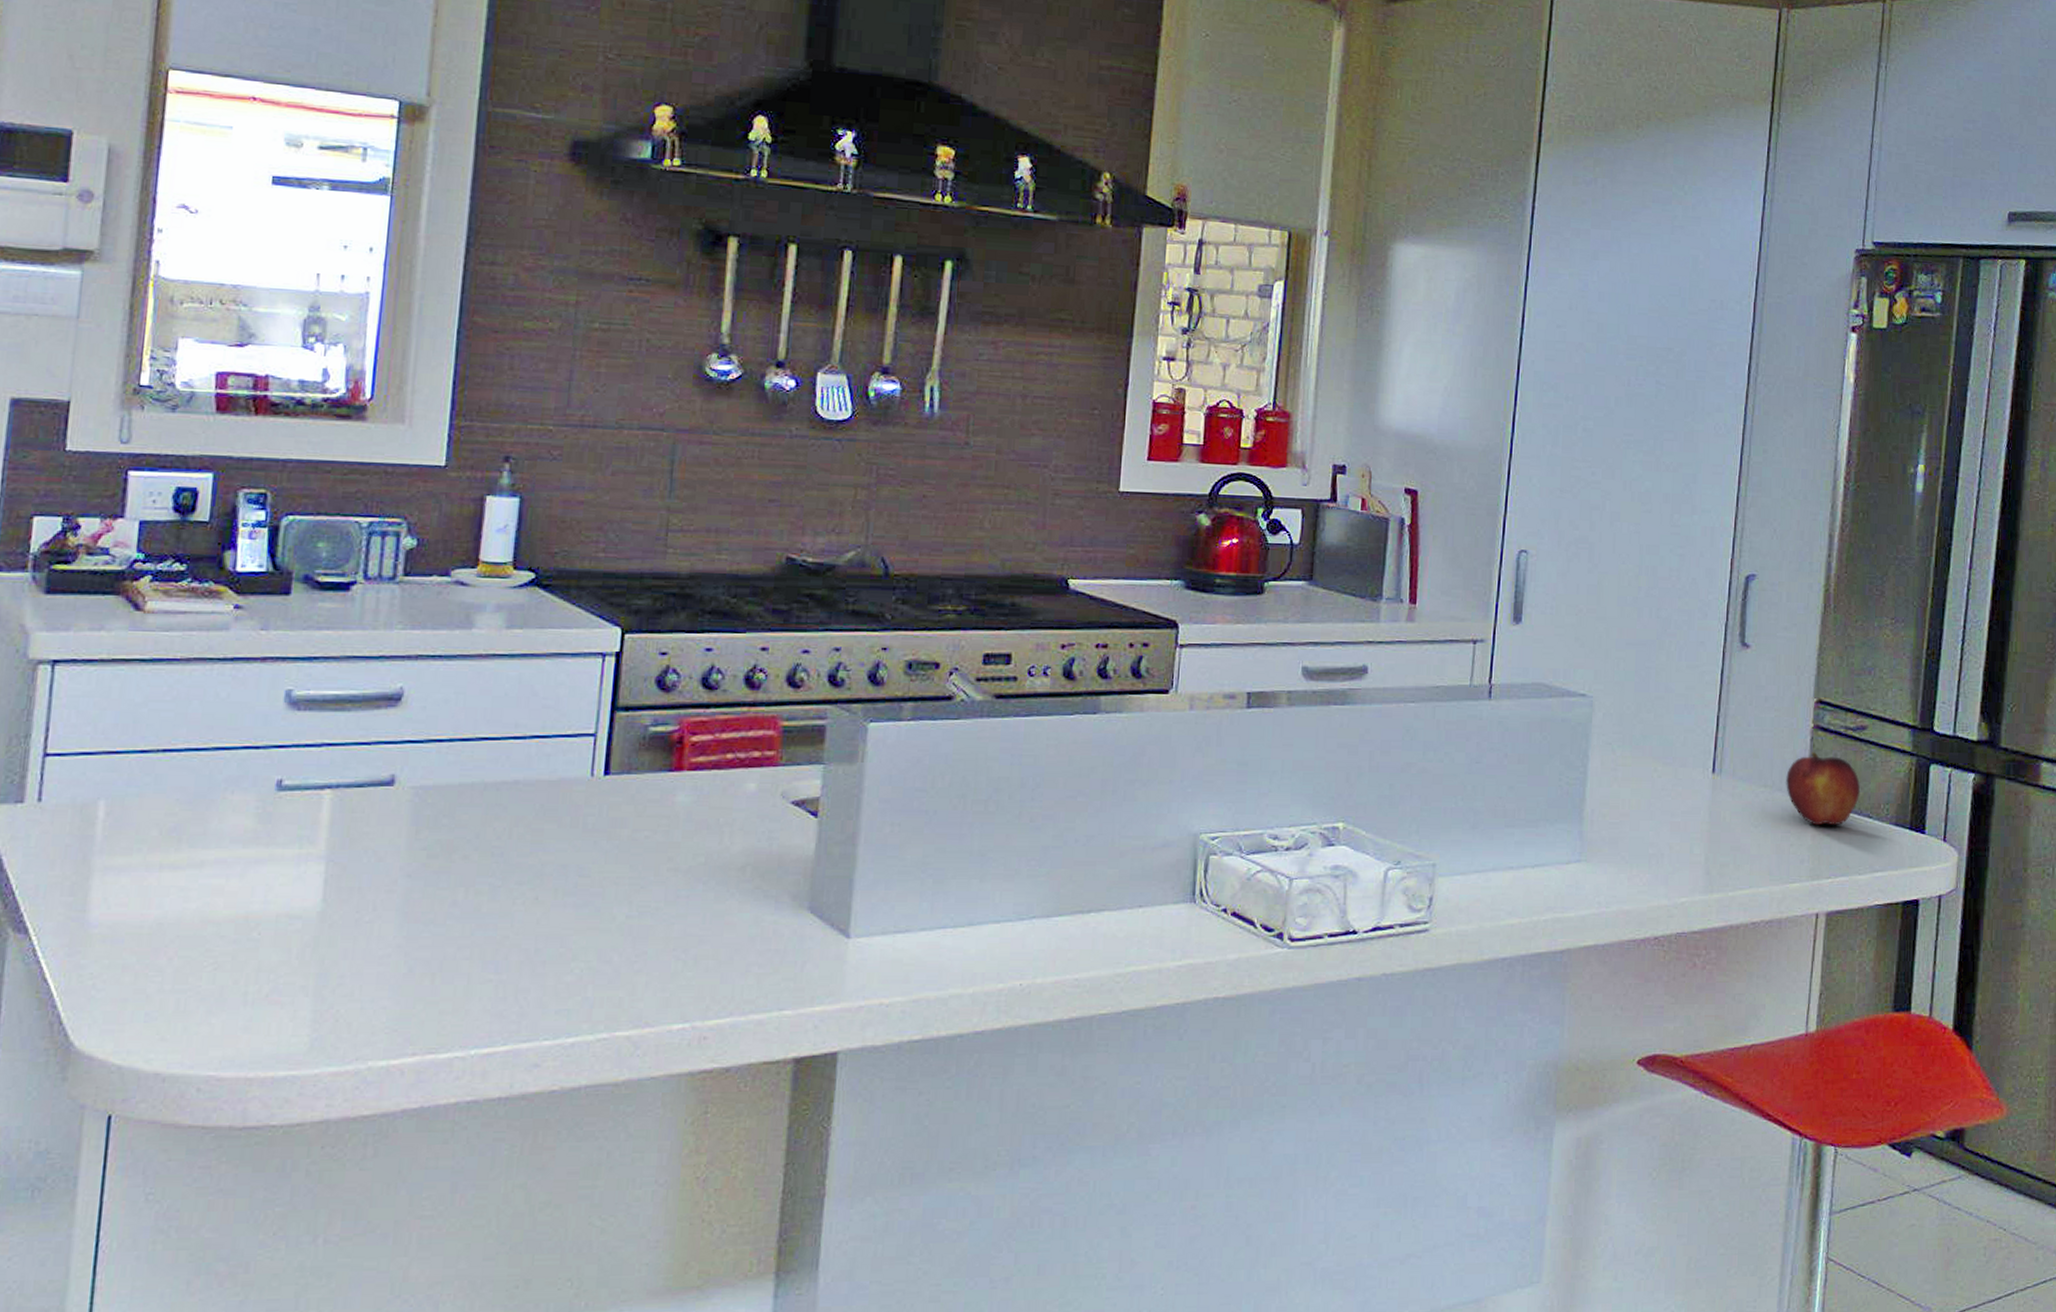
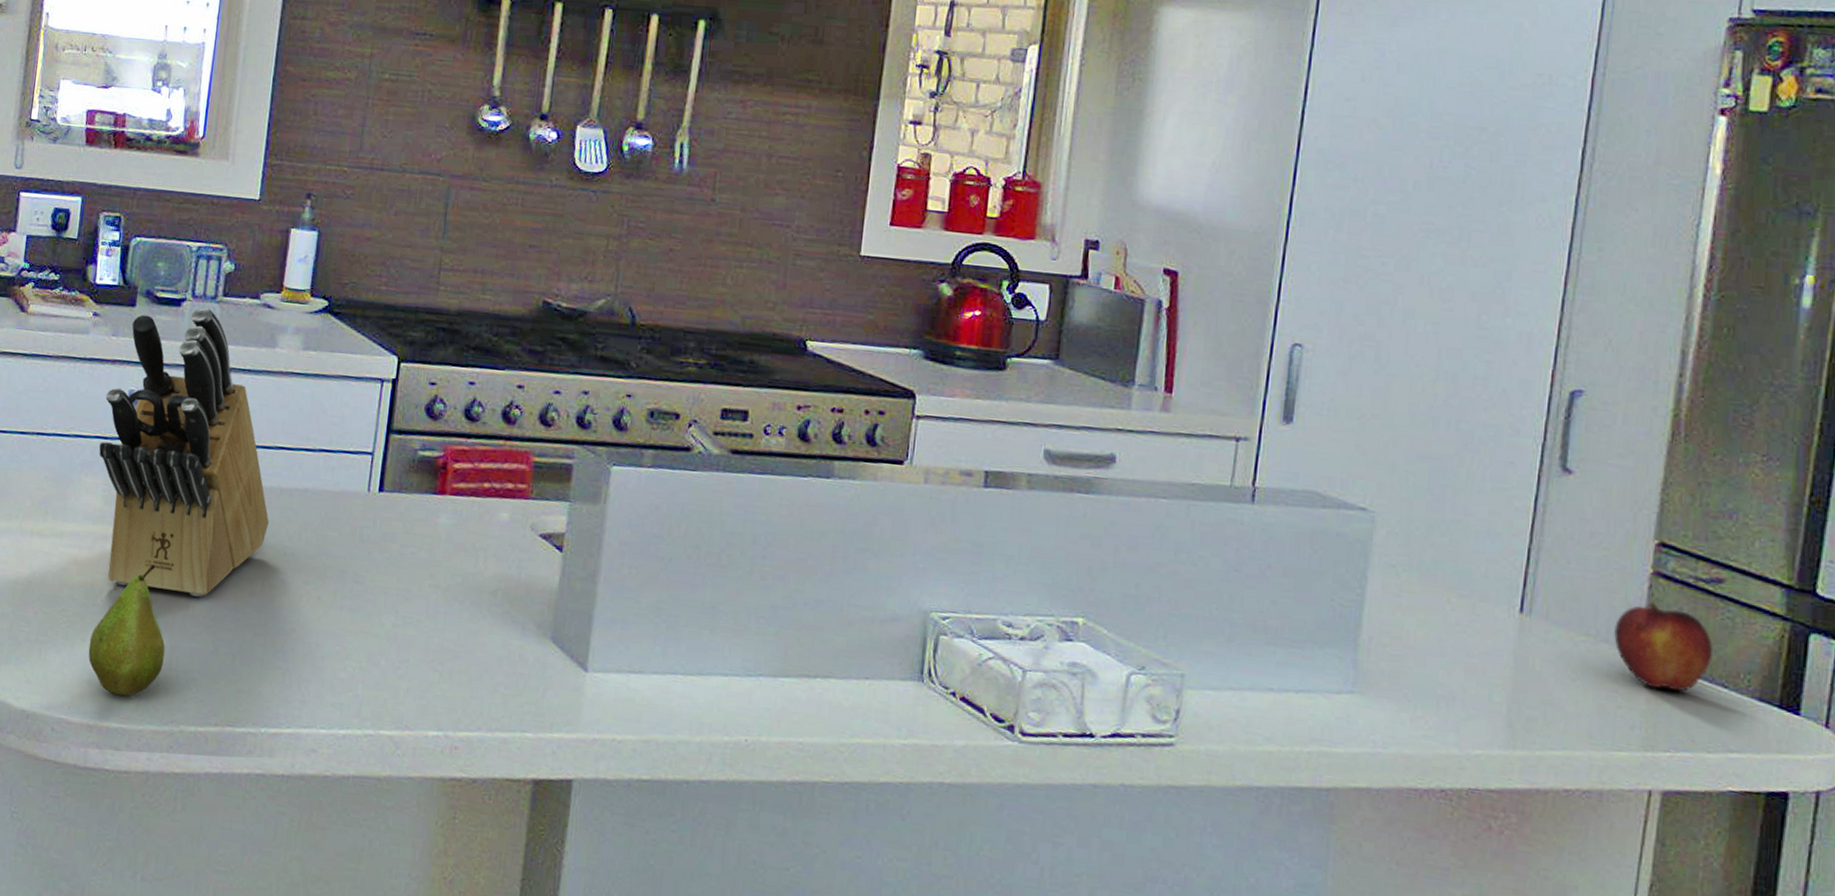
fruit: none [243,885,345,1039] -> present [88,564,165,696]
knife block: none [248,589,472,914] -> present [99,307,269,597]

